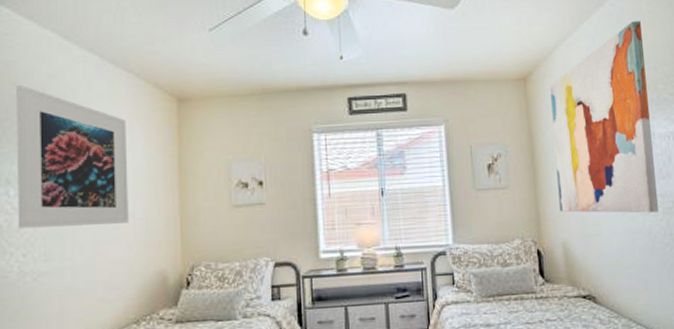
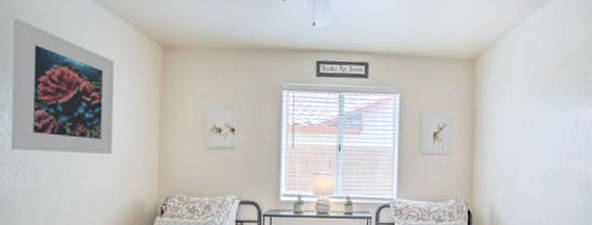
wall art: present [550,21,658,213] -> none [491,18,580,187]

